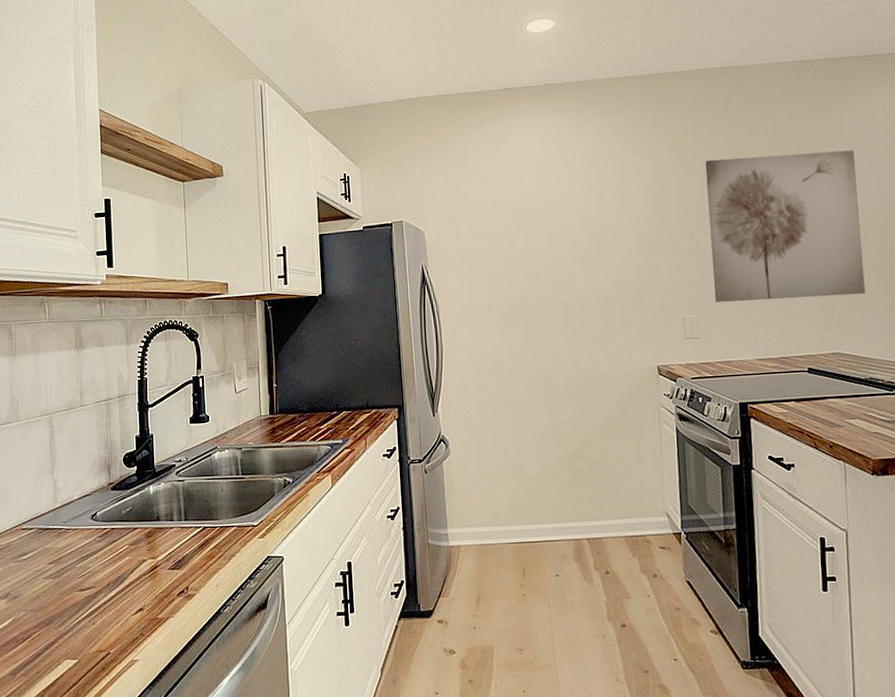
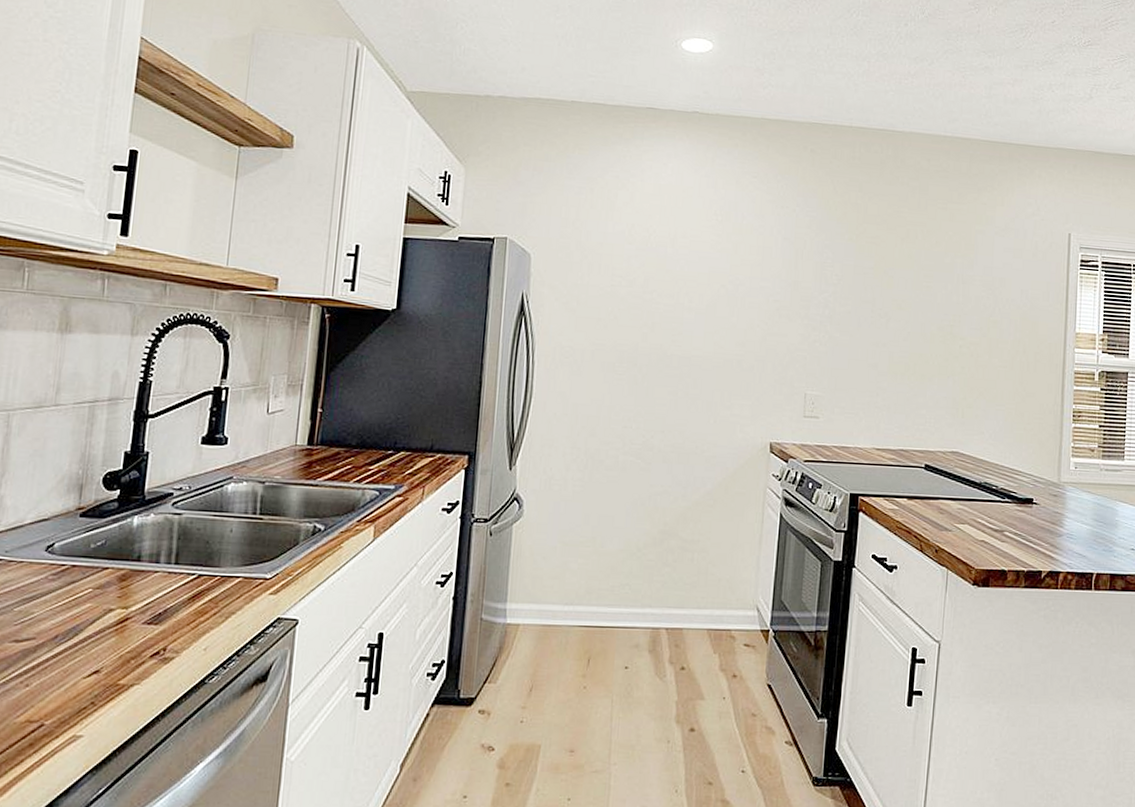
wall art: present [705,150,866,302] -> none [840,225,1002,393]

